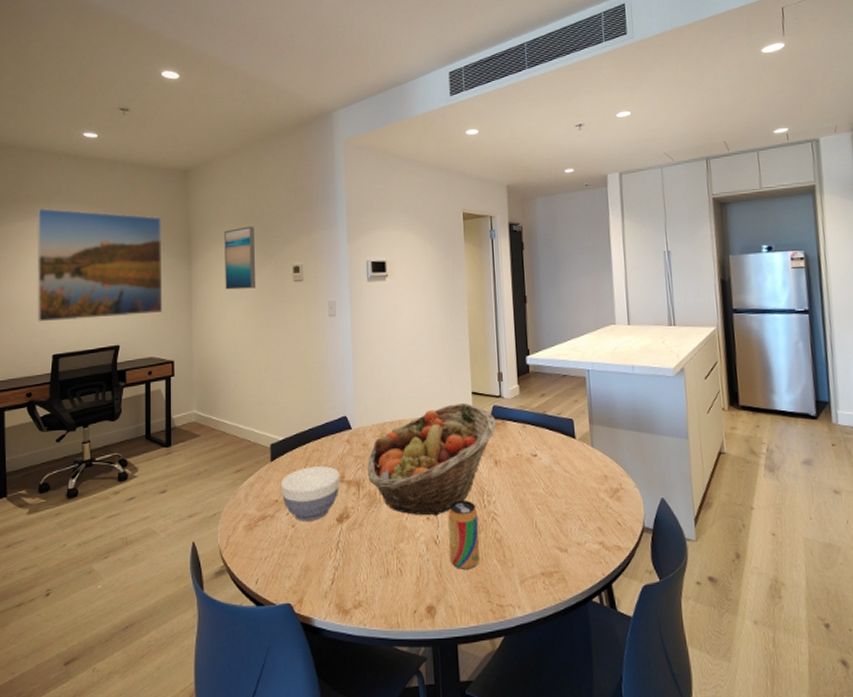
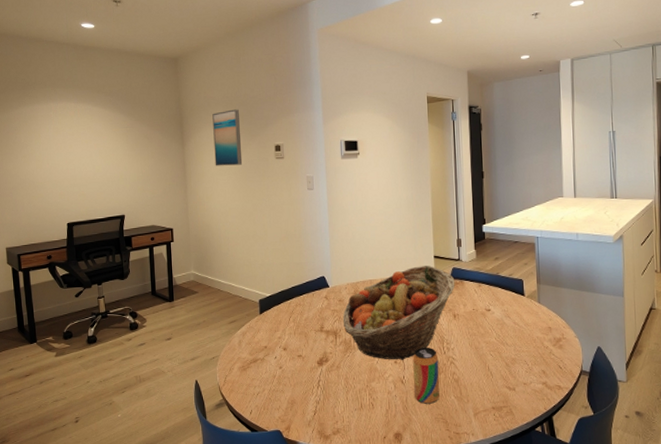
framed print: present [36,207,163,322] -> none [44,93,161,195]
bowl: present [281,466,340,521] -> none [269,318,320,364]

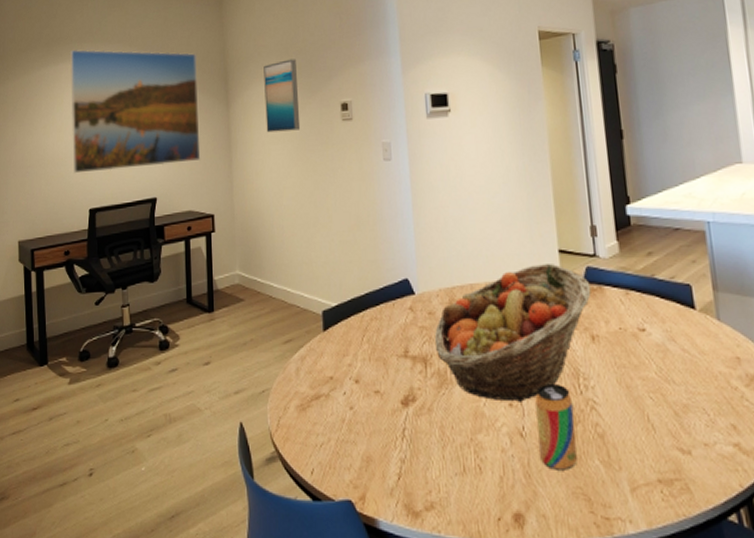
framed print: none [44,93,161,195] -> present [69,49,201,174]

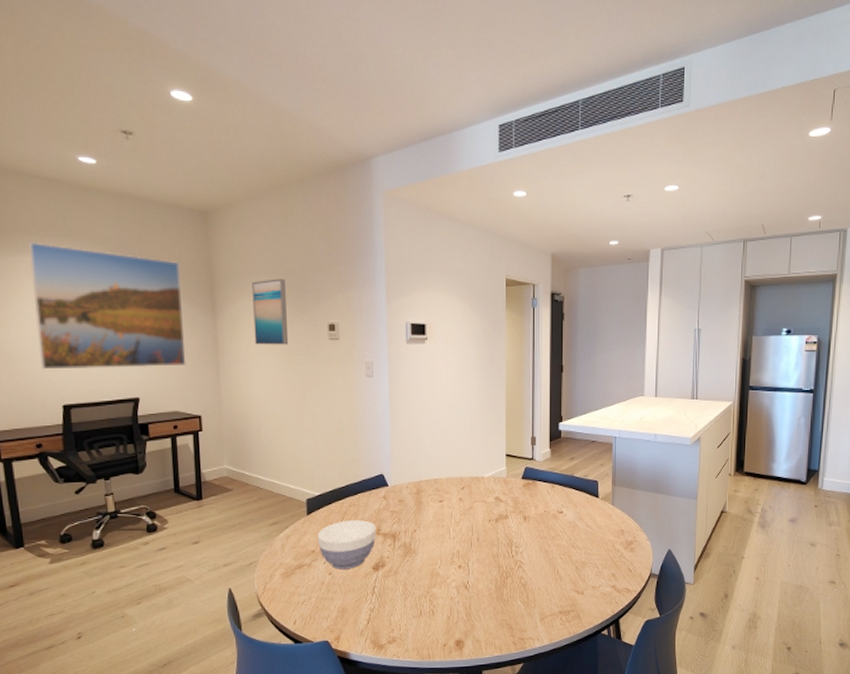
bowl: none [336,338,404,403] -> present [318,520,377,569]
fruit basket: present [434,264,592,402] -> none [402,465,527,564]
beverage can: present [535,383,577,470] -> none [478,550,506,610]

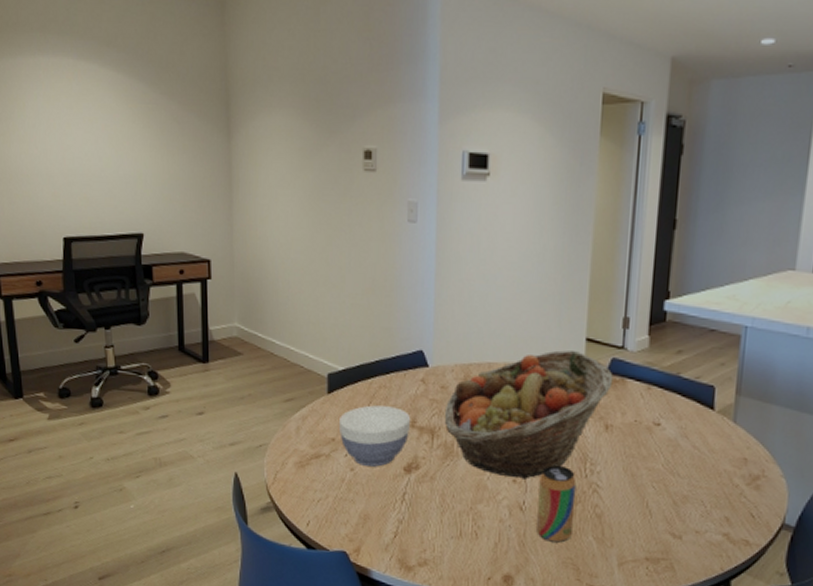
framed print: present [27,242,186,370] -> none [29,40,196,197]
wall art: present [252,278,289,345] -> none [274,89,315,176]
fruit basket: none [402,465,527,564] -> present [444,350,613,479]
beverage can: none [478,550,506,610] -> present [537,465,577,543]

